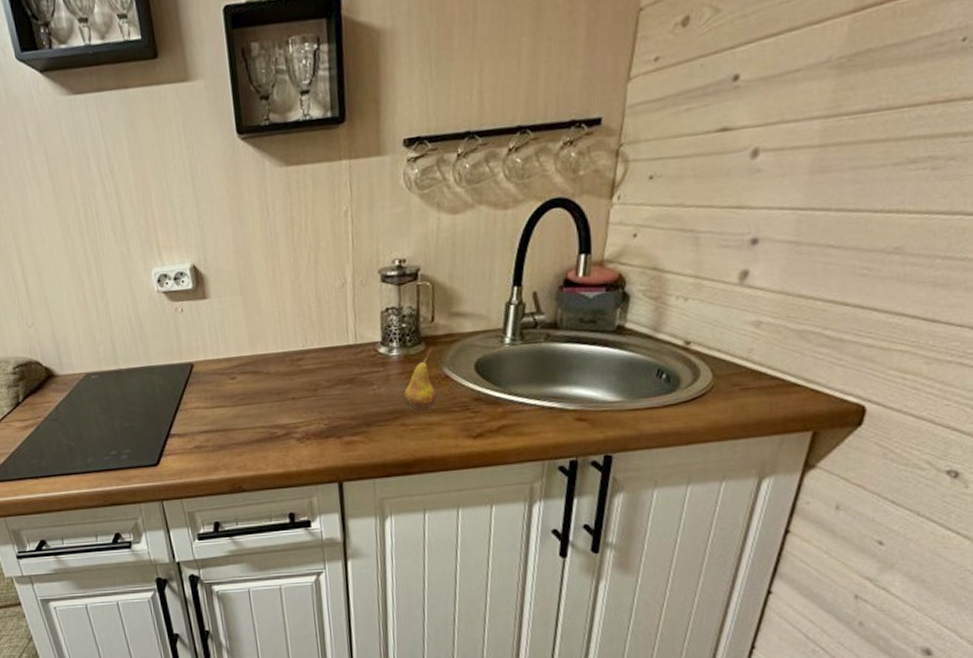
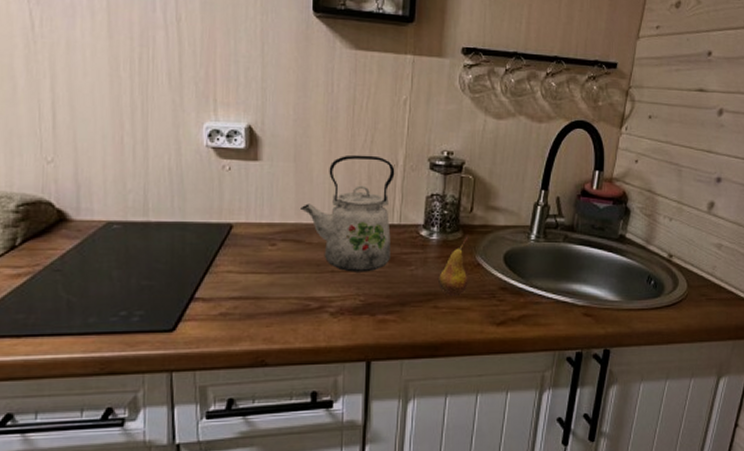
kettle: none [254,276,350,398] -> present [301,154,395,272]

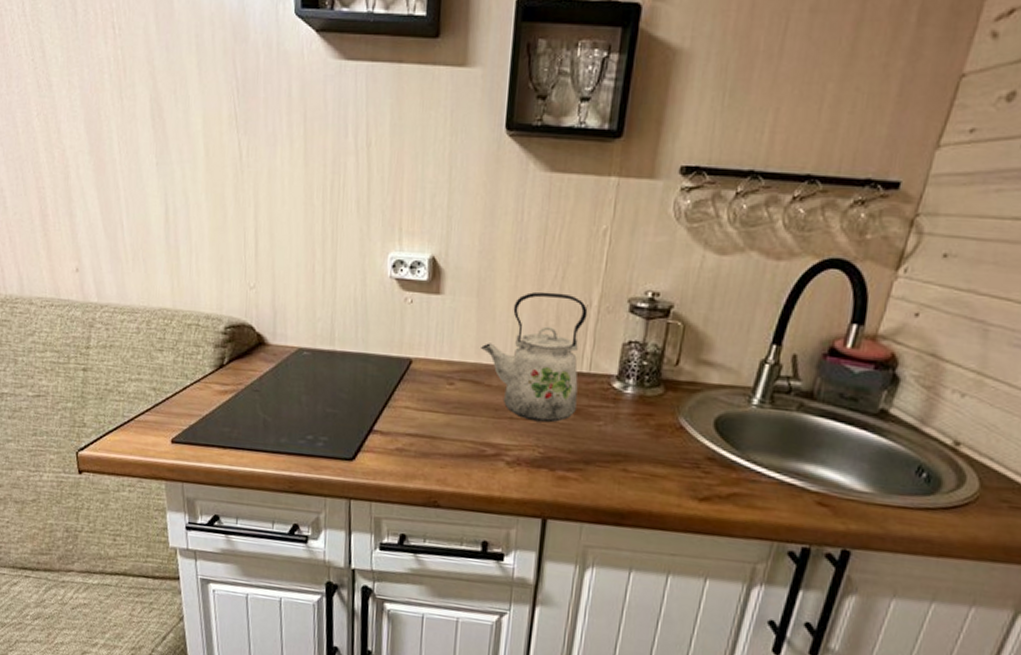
fruit: present [438,236,469,297] -> none [630,393,672,461]

